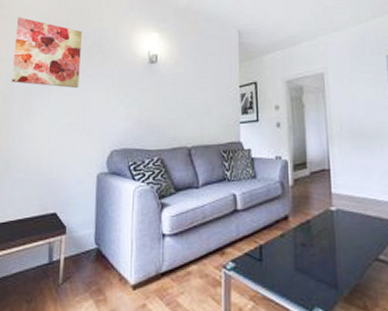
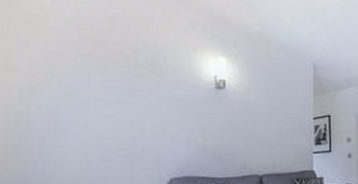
wall art: present [11,17,82,89] -> none [27,18,130,110]

